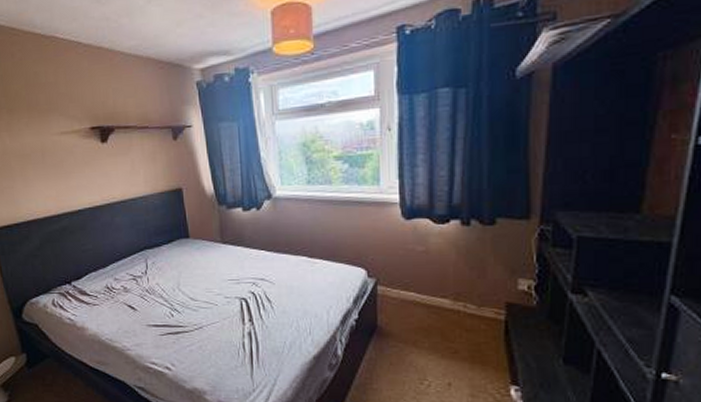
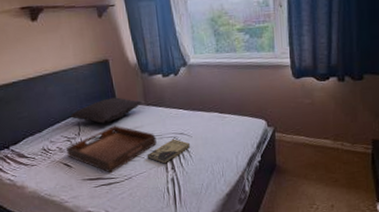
serving tray: none [130,264,233,320] -> present [65,125,157,173]
pillow: none [137,232,218,262] -> present [70,97,142,124]
book: none [220,285,273,314] -> present [146,139,191,164]

